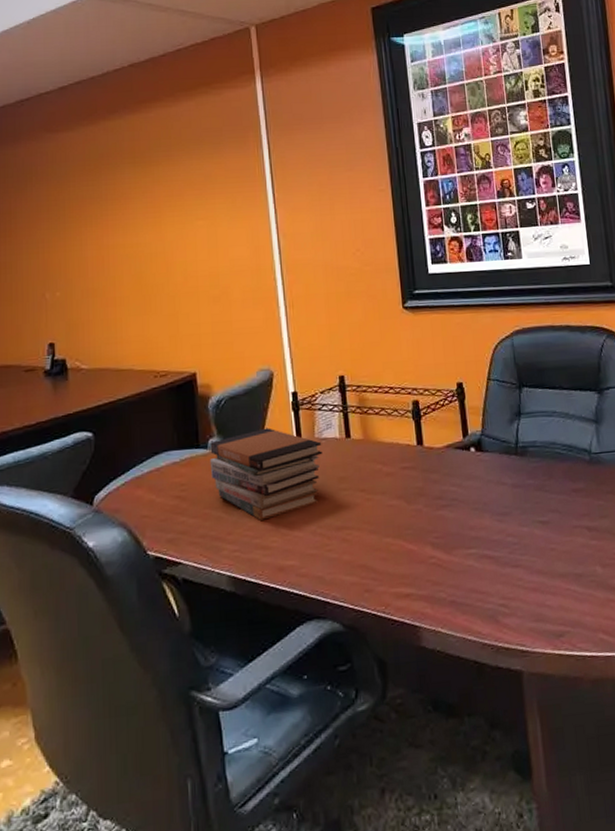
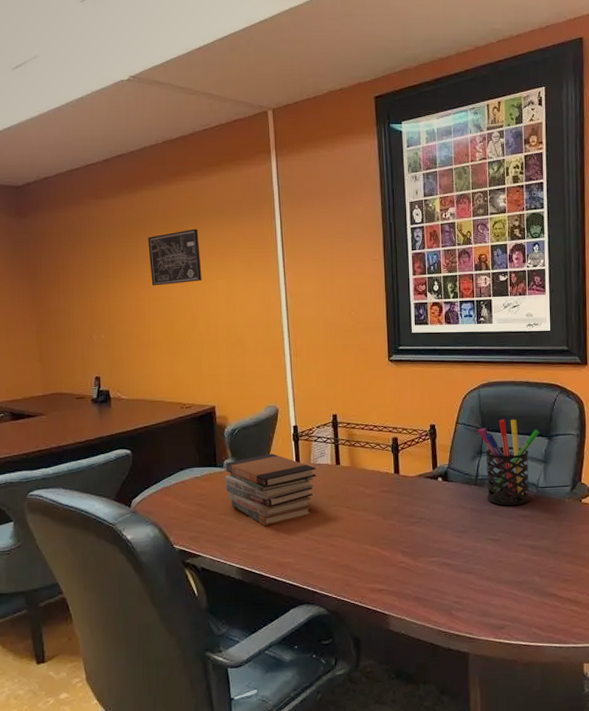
wall art: none [112,162,177,231] -> present [148,228,202,286]
pen holder: none [514,371,588,479] -> present [478,419,540,506]

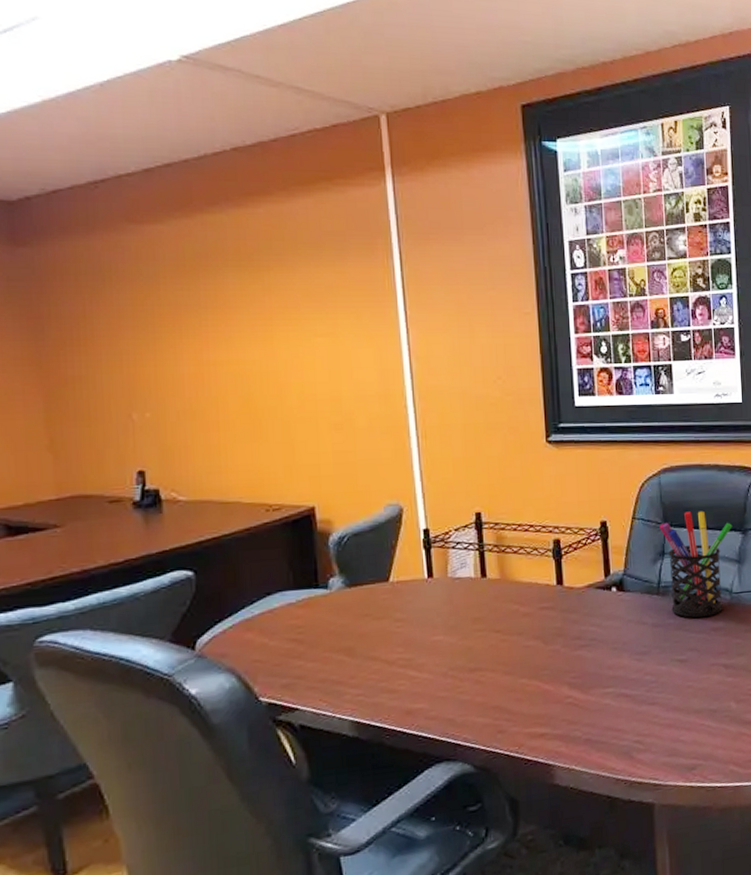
wall art: present [148,228,202,286] -> none [213,268,292,345]
book stack: present [224,453,317,526] -> none [330,566,456,663]

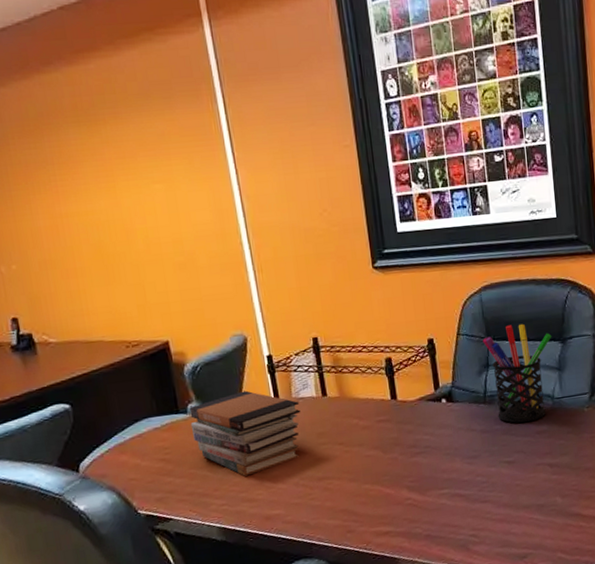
book stack: none [330,566,456,663] -> present [189,390,301,476]

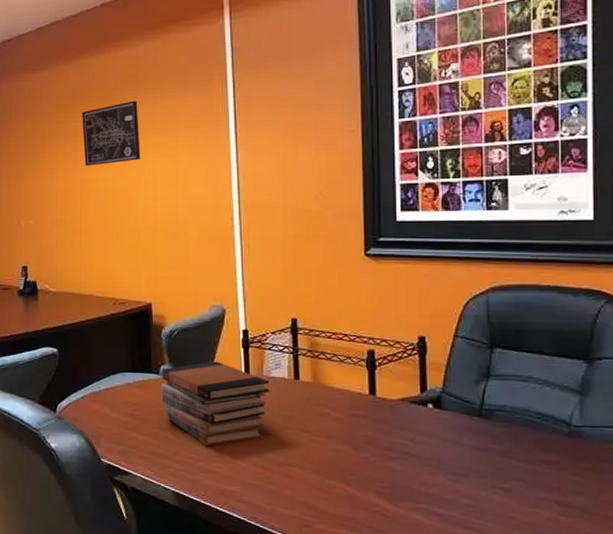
wall art: none [56,120,133,198] -> present [82,100,140,166]
pen holder: present [483,323,552,423] -> none [485,334,575,447]

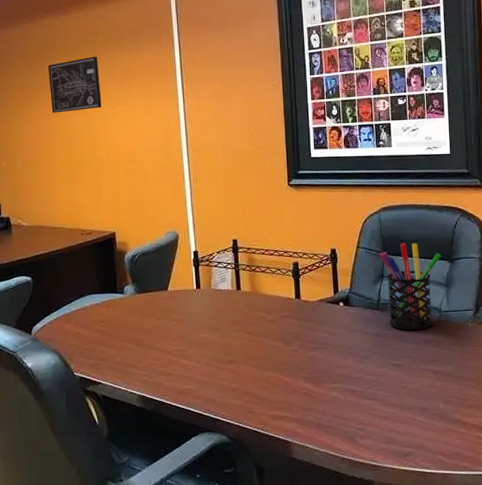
book stack: present [160,361,270,446] -> none [125,279,217,353]
pen holder: none [485,334,575,447] -> present [379,242,442,330]

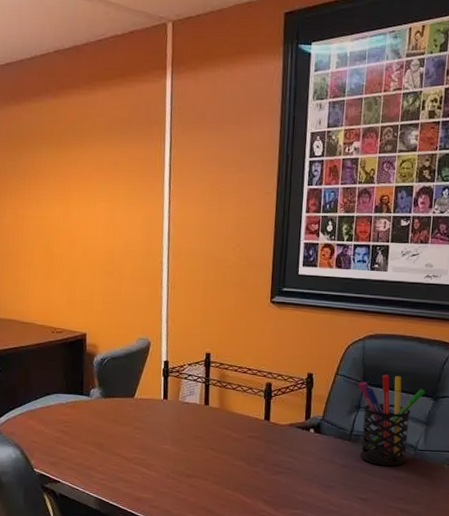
wall art: present [48,56,102,113] -> none [31,146,84,204]

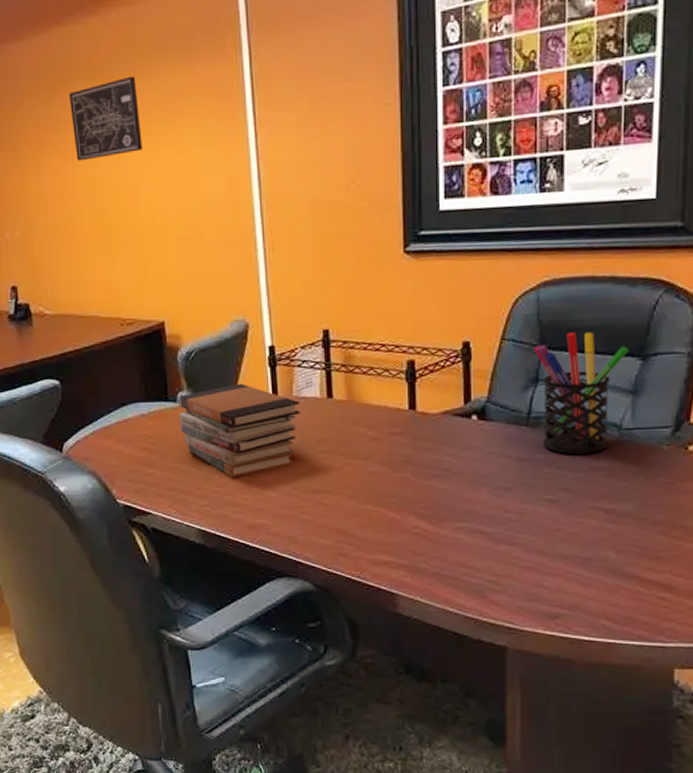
wall art: none [31,146,84,204] -> present [69,76,143,161]
book stack: none [90,387,184,460] -> present [179,383,301,478]

